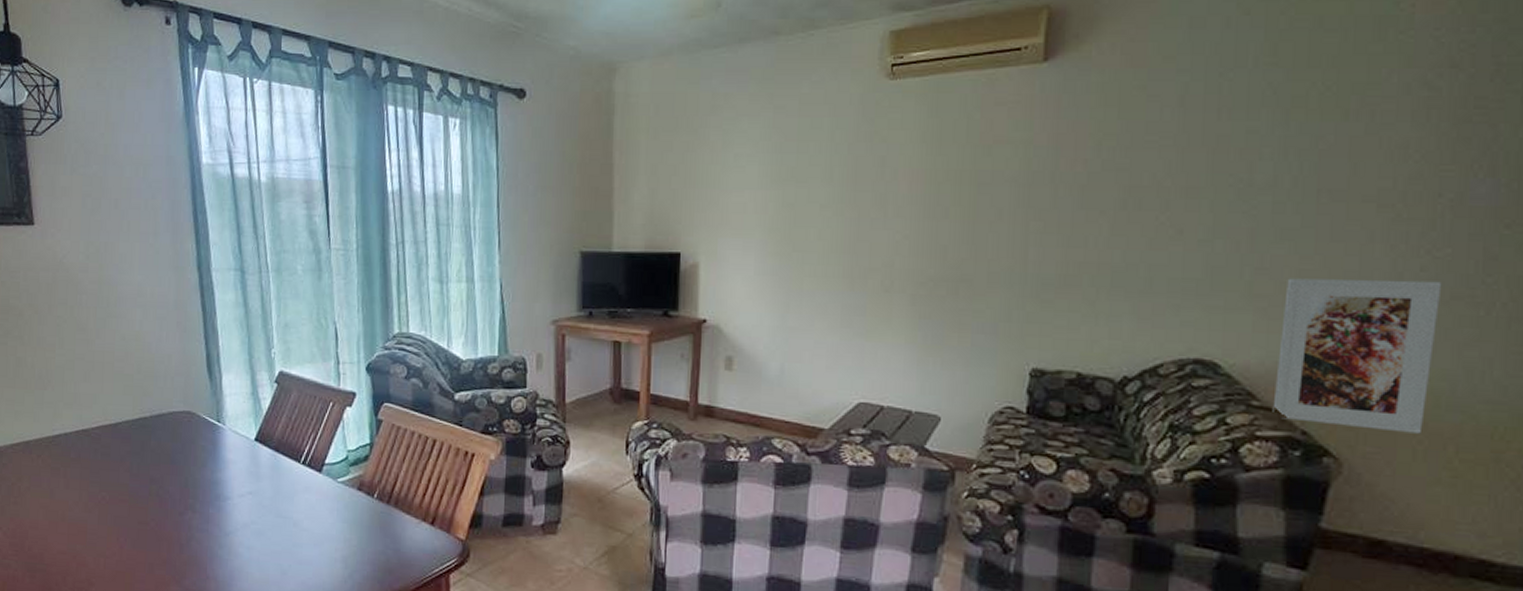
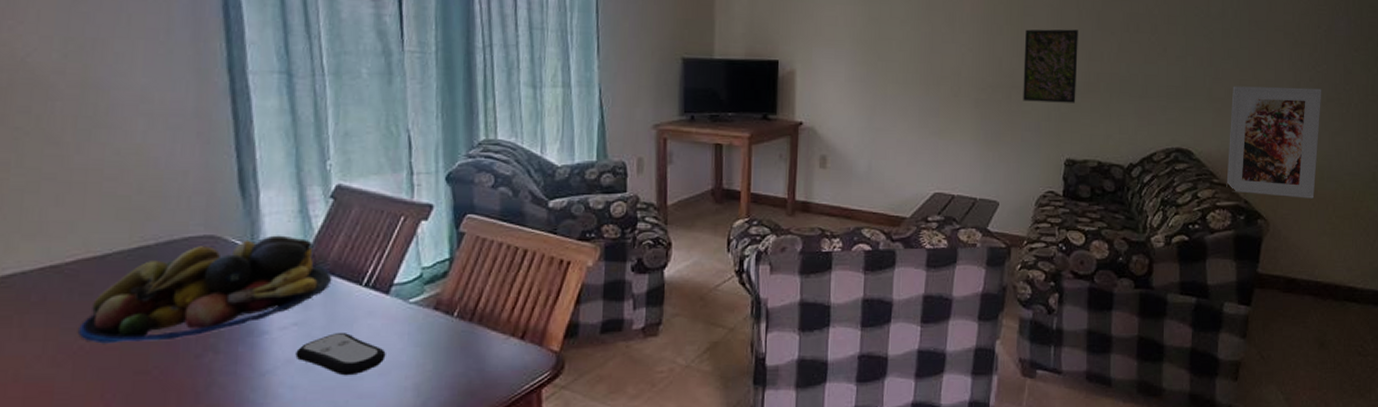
fruit bowl: none [102,413,277,498] -> present [79,235,332,344]
remote control: none [251,504,320,543] -> present [295,333,386,376]
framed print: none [974,209,1053,300] -> present [1023,29,1078,103]

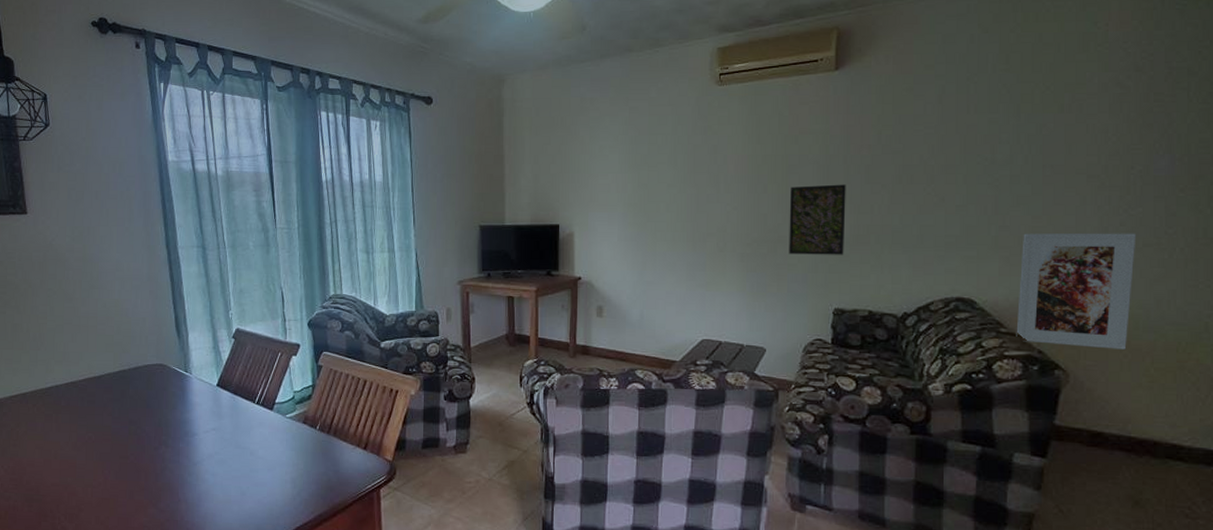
fruit bowl: present [79,235,332,344] -> none [88,364,236,437]
remote control: present [295,333,386,376] -> none [215,437,272,469]

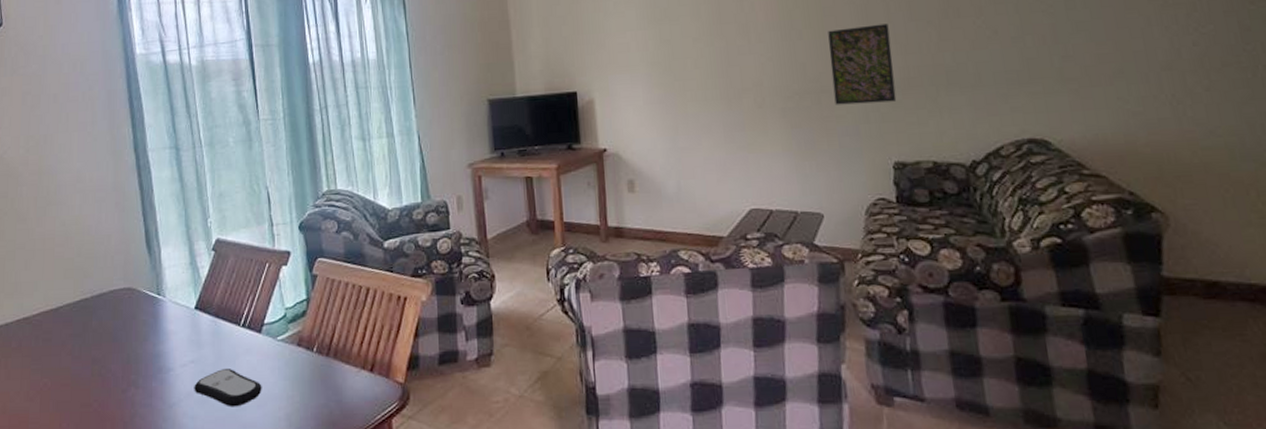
remote control: none [215,437,272,469] -> present [194,369,262,407]
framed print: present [1016,233,1137,350] -> none [1089,53,1227,184]

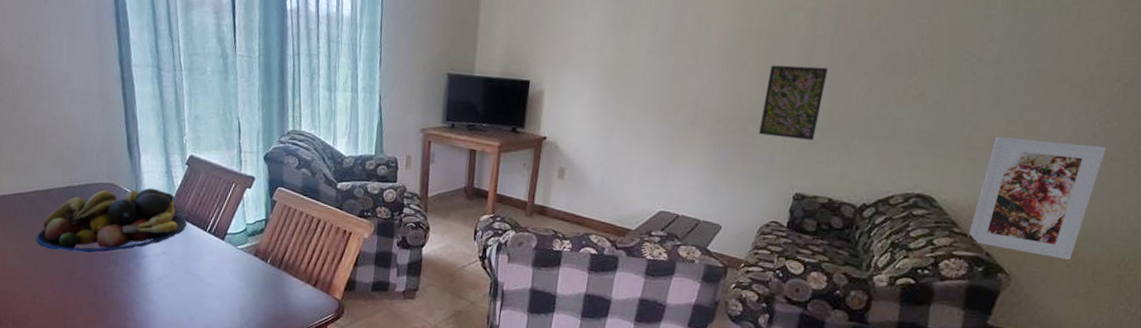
fruit bowl: none [43,285,217,381] -> present [36,188,187,253]
remote control: present [194,369,262,407] -> none [164,263,222,295]
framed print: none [1089,53,1227,184] -> present [968,136,1107,260]

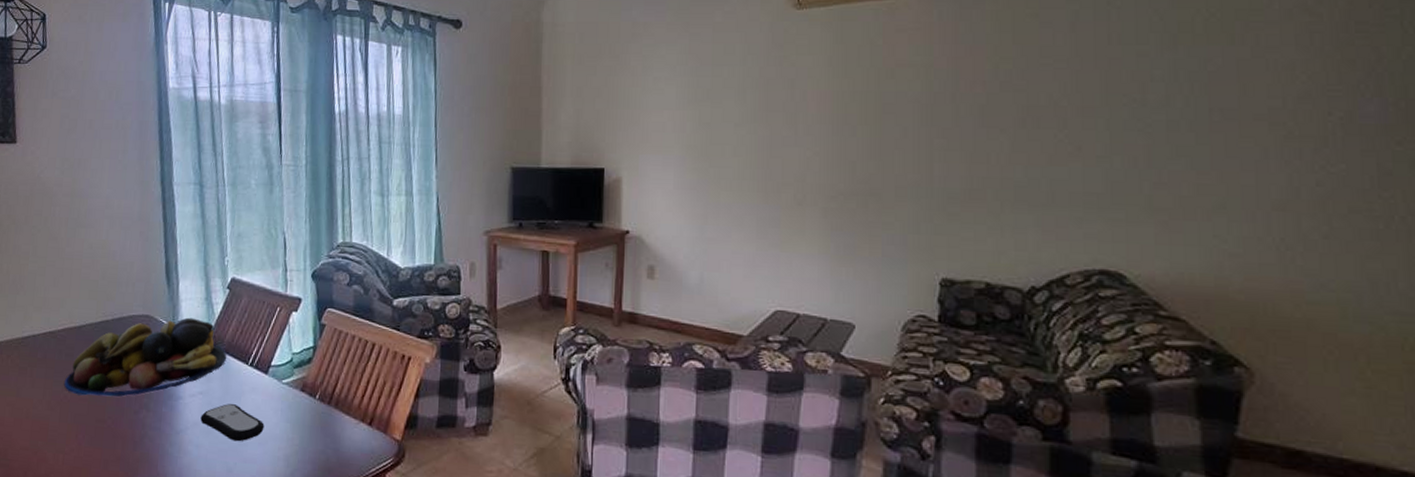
remote control: none [164,263,222,295] -> present [200,404,265,442]
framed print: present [759,65,828,140] -> none [883,127,955,213]
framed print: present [968,136,1107,260] -> none [1180,192,1339,344]

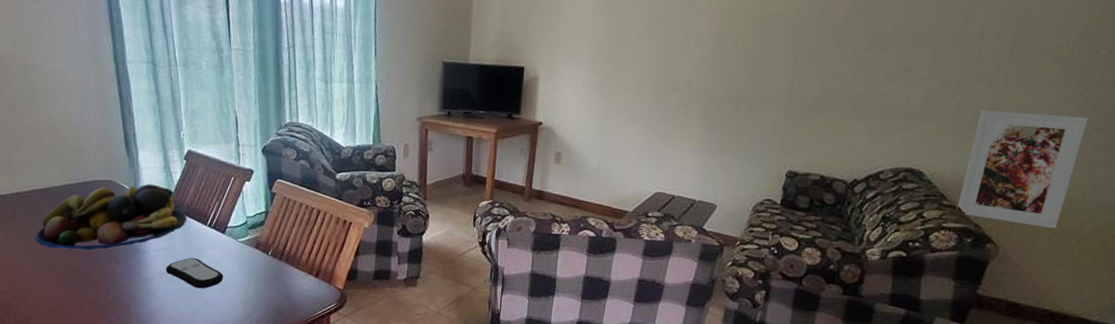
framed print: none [1180,192,1339,344] -> present [956,110,1089,229]

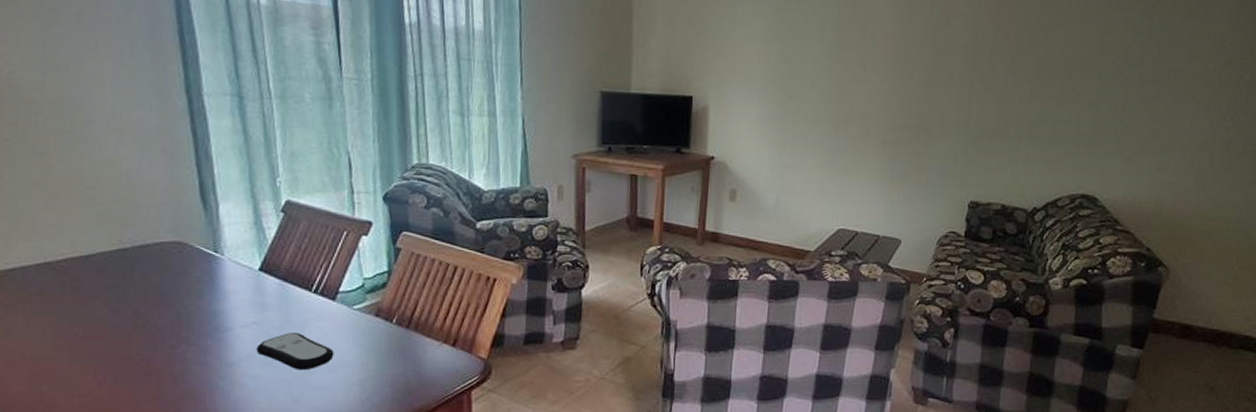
fruit bowl: present [36,183,187,251] -> none [72,243,285,332]
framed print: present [956,110,1089,229] -> none [1129,134,1238,249]

